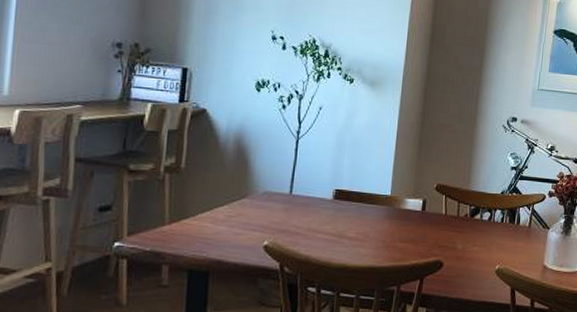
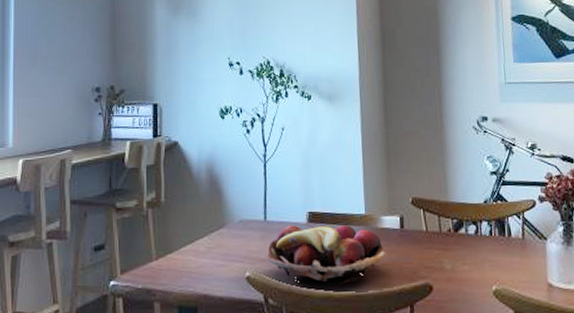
fruit basket: none [287,200,405,258] -> present [266,225,386,285]

